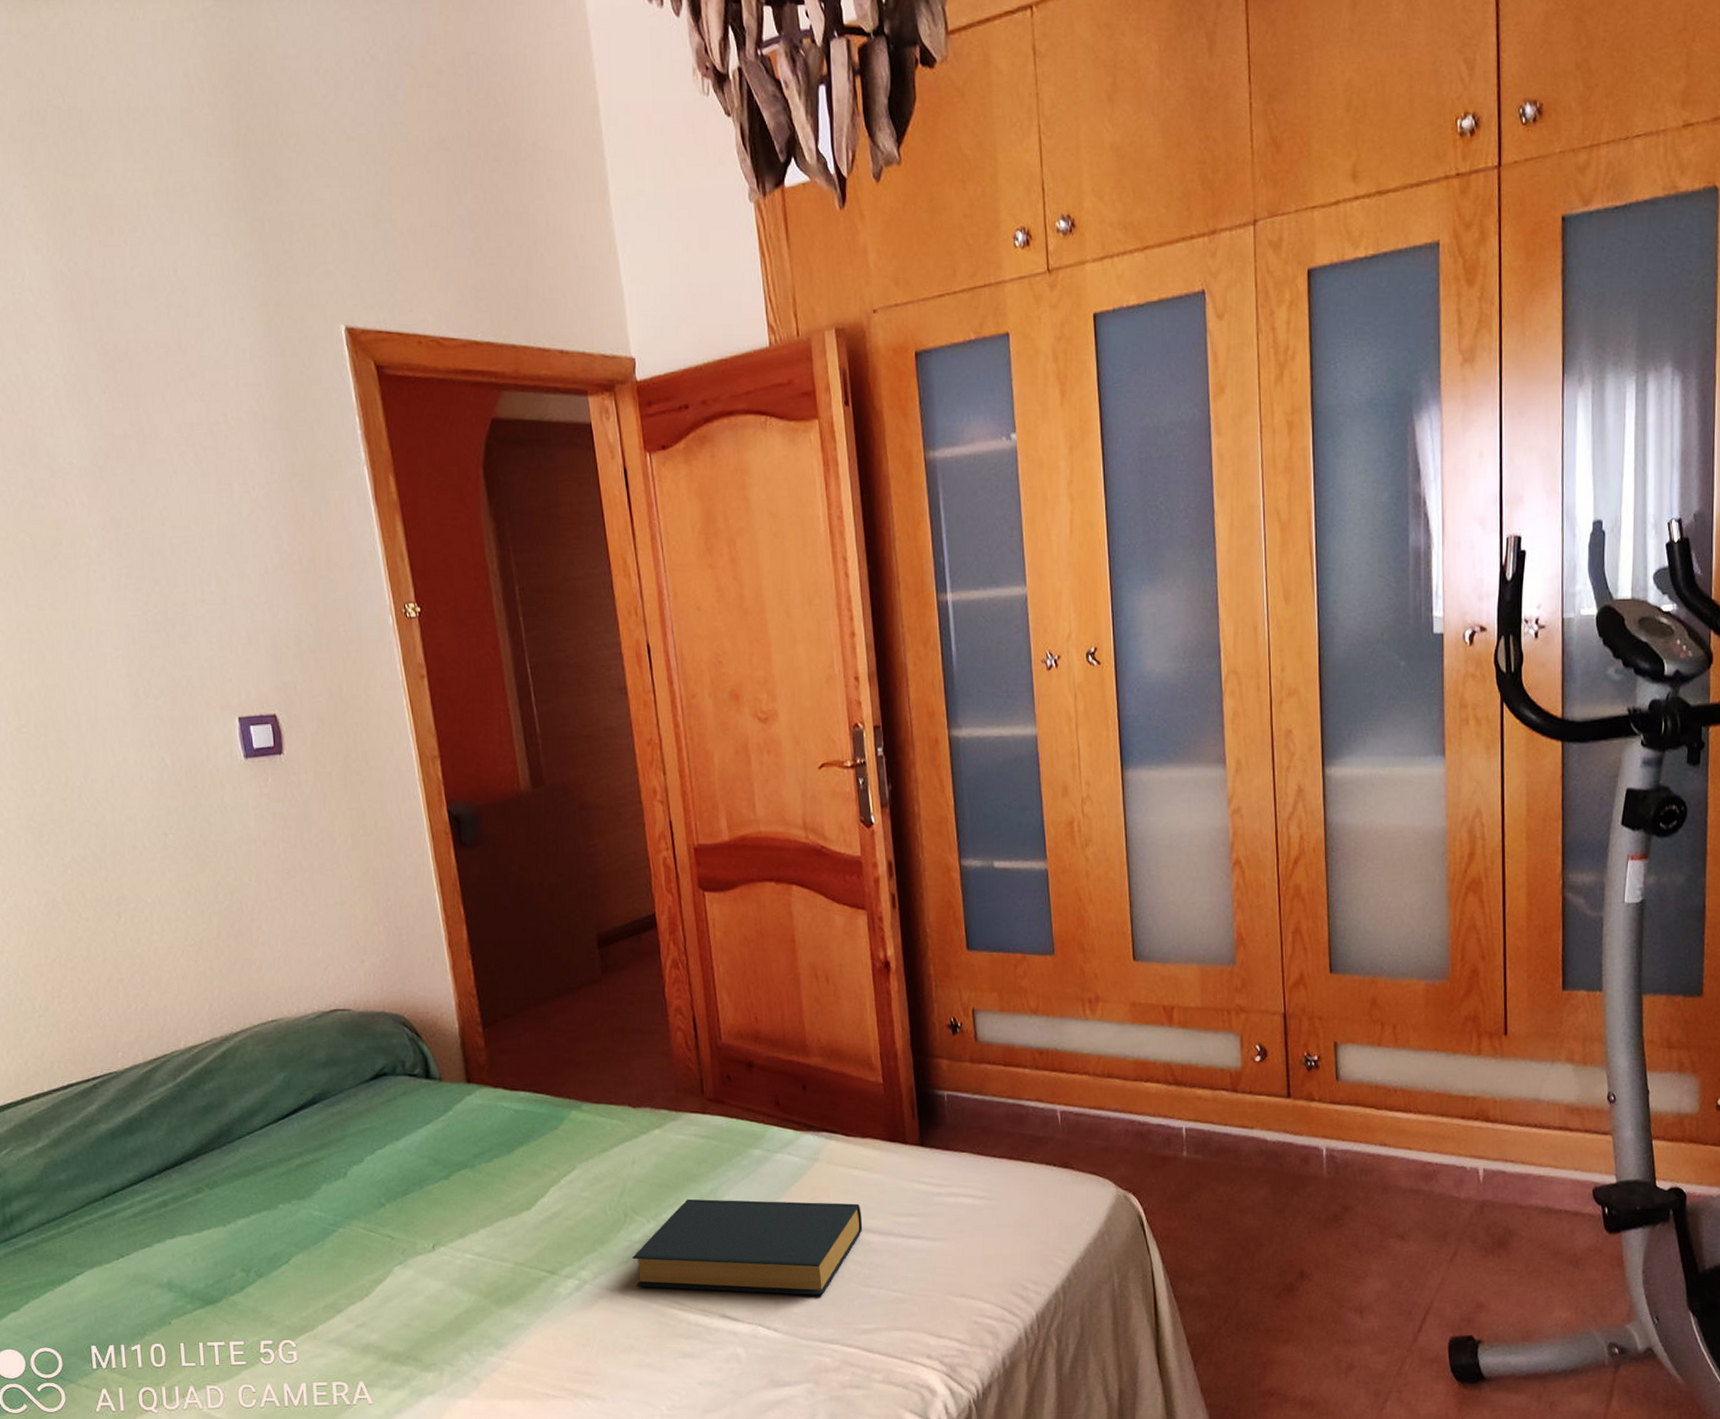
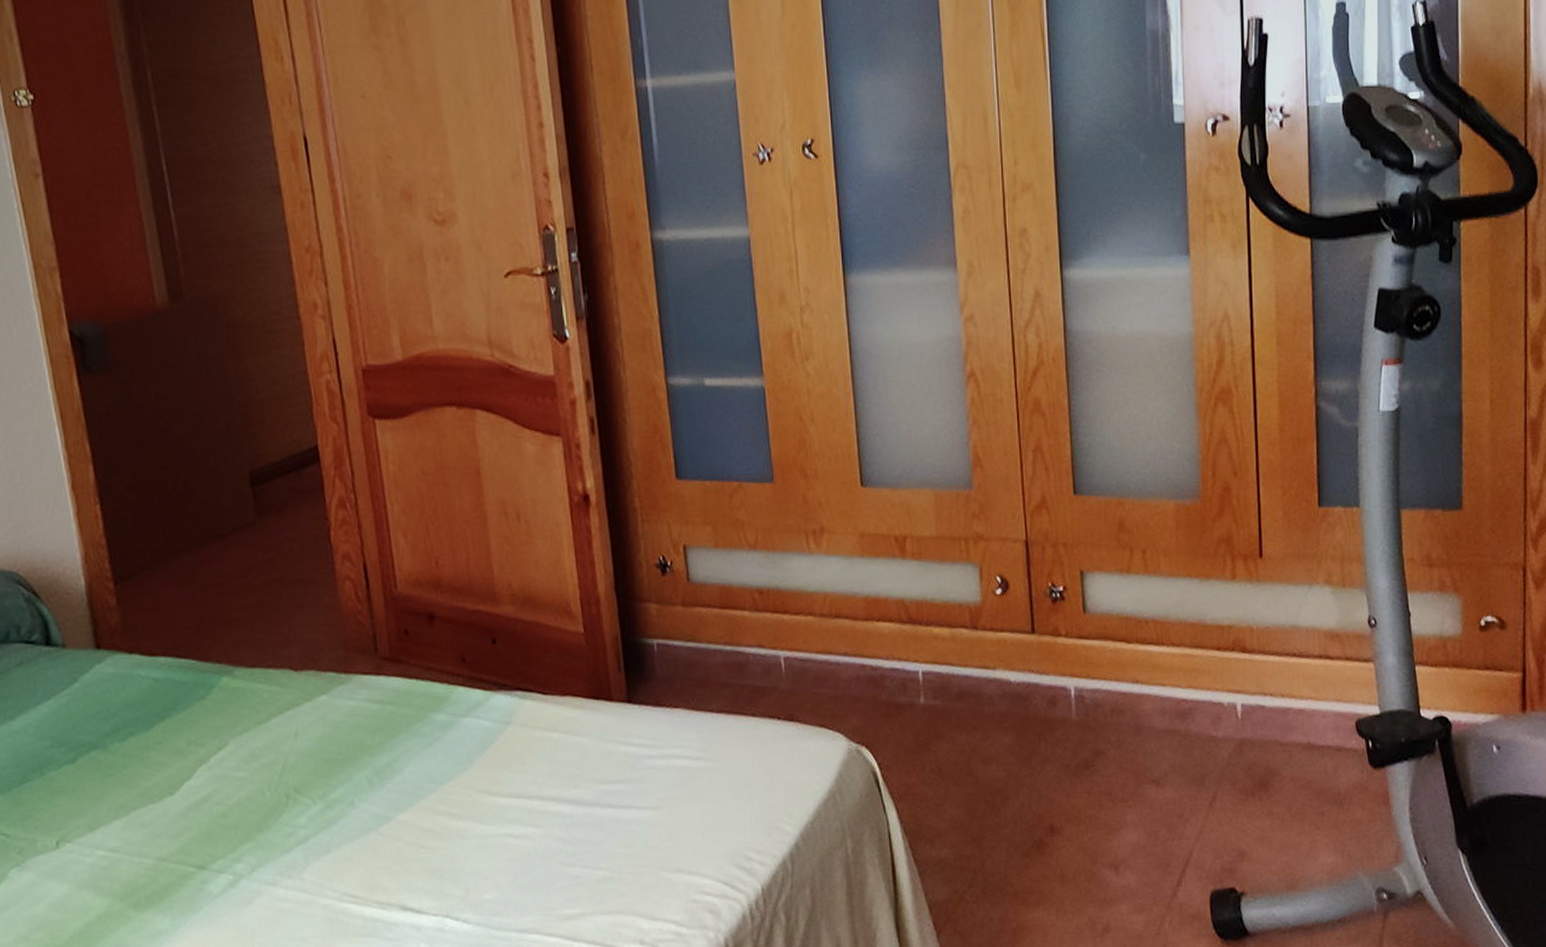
hardback book: present [632,1199,863,1296] -> none [296,771,564,880]

